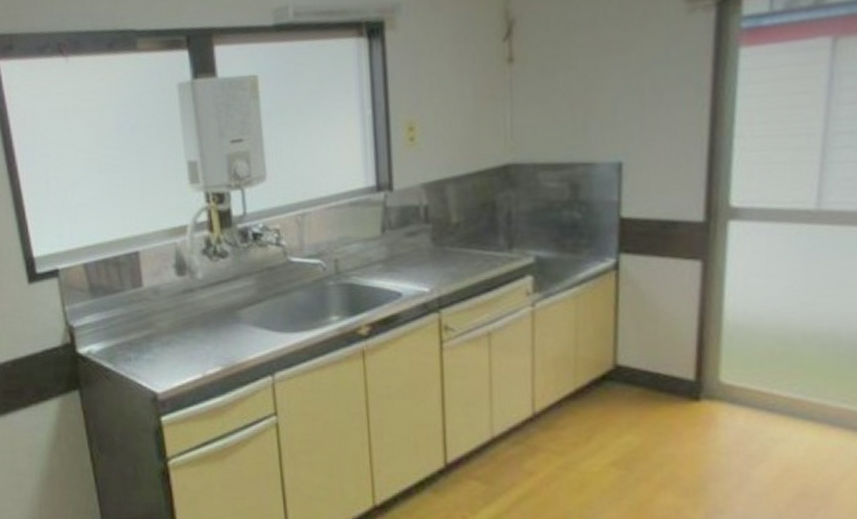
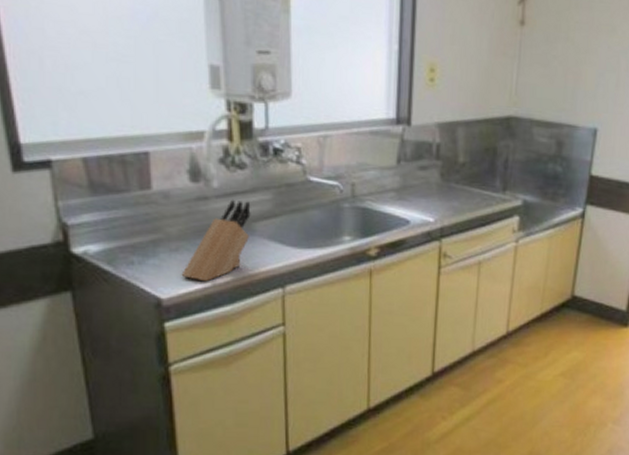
knife block: none [174,288,235,374] -> present [181,199,251,282]

